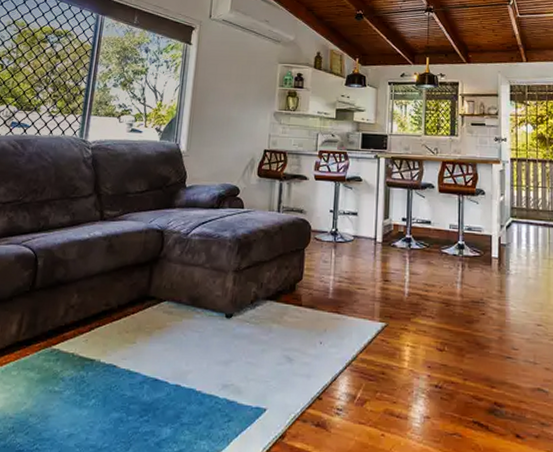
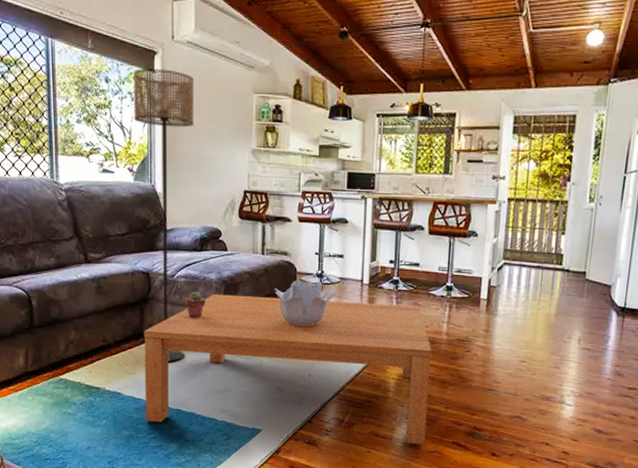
coffee table: none [139,253,446,425] -> present [143,294,432,445]
floor lamp: none [166,41,226,330] -> present [133,69,194,363]
potted succulent: none [197,250,219,280] -> present [186,291,207,319]
decorative bowl: none [288,238,350,289] -> present [274,280,337,327]

